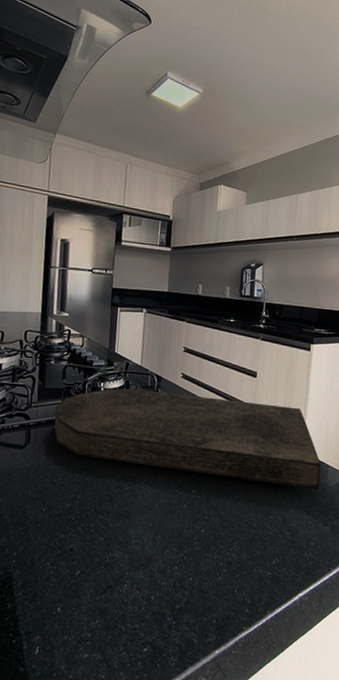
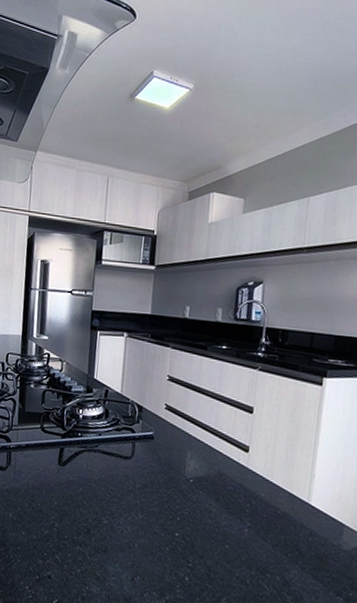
cutting board: present [54,388,321,489] -> none [33,416,334,551]

